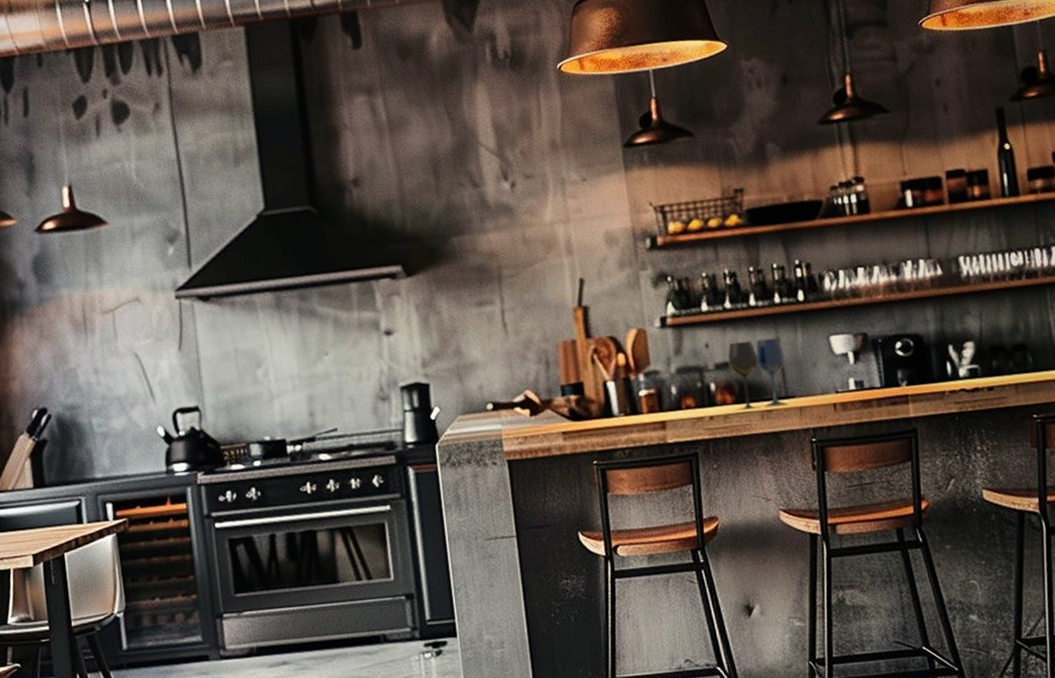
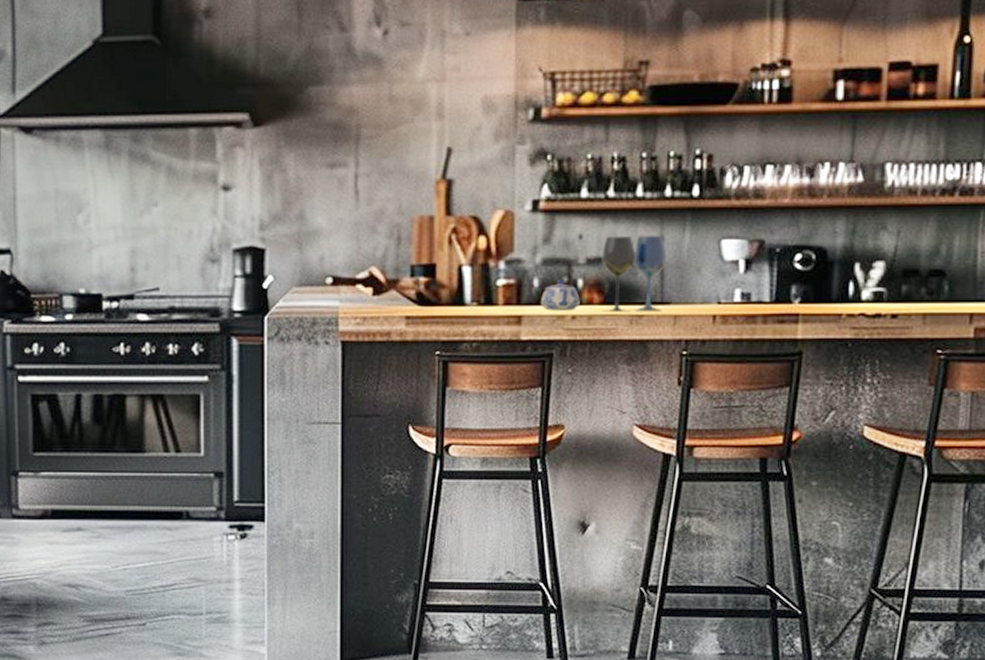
teapot: none [680,385,715,415] -> present [541,280,580,311]

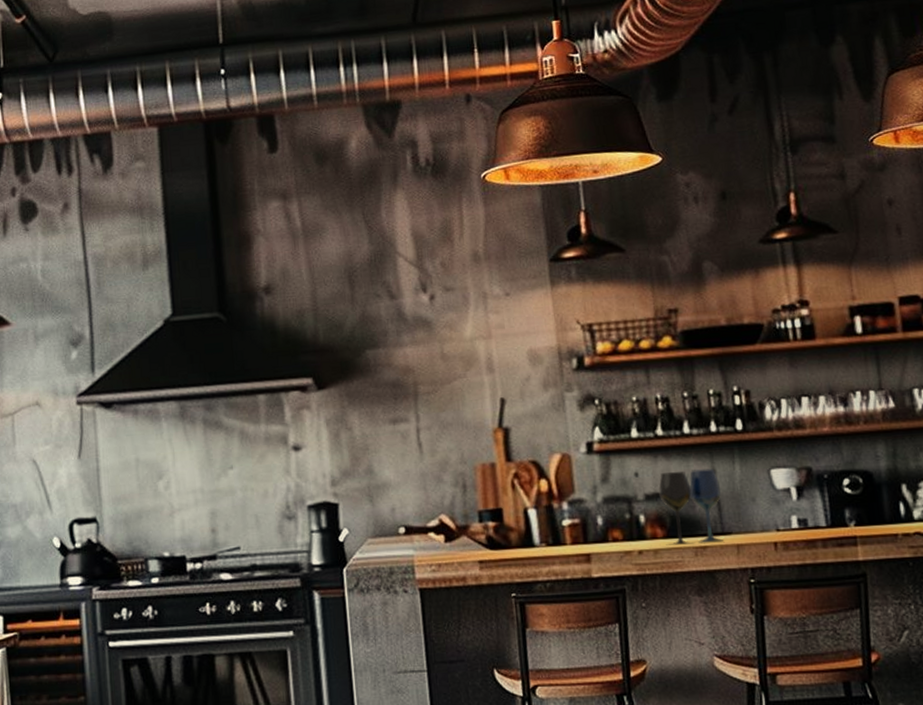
teapot: present [541,280,580,311] -> none [606,516,645,548]

